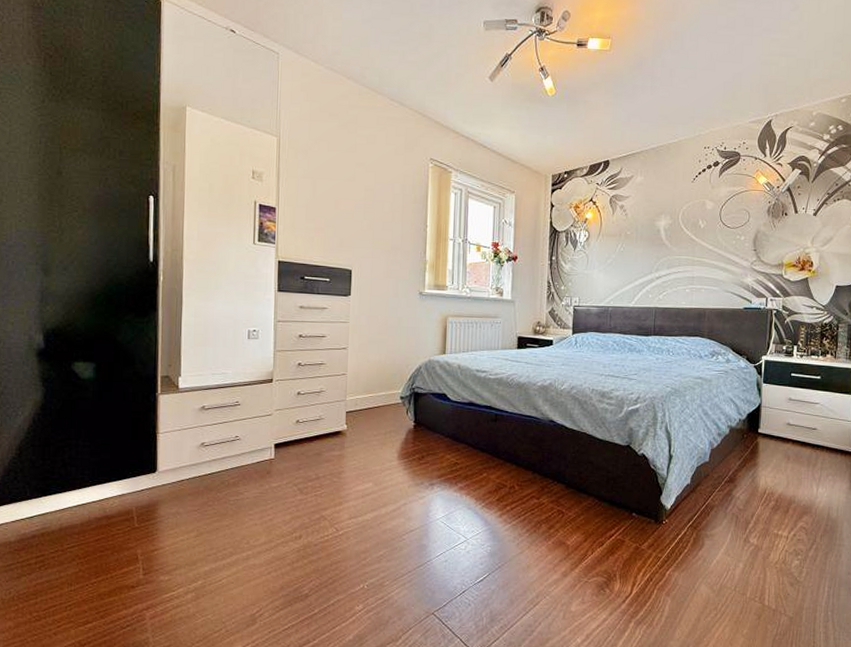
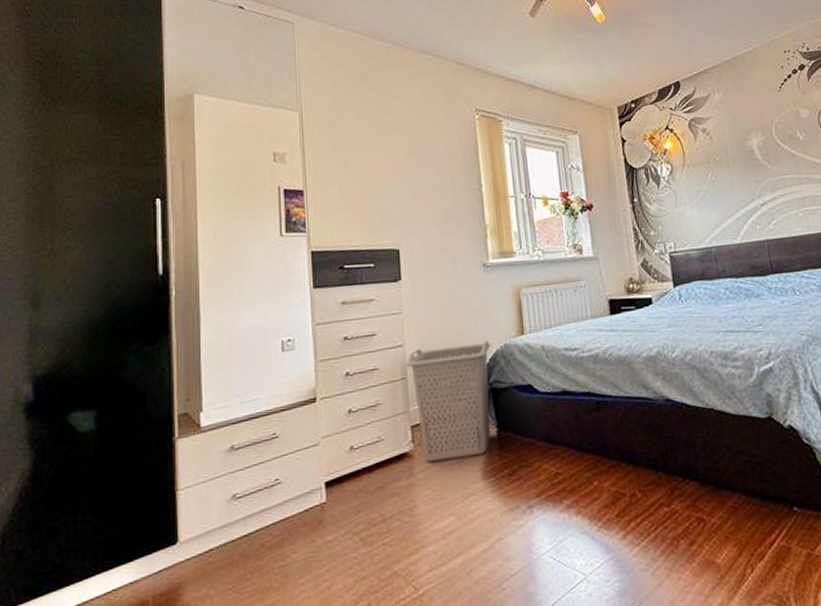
laundry basket: none [347,353,417,441] -> present [405,340,491,463]

